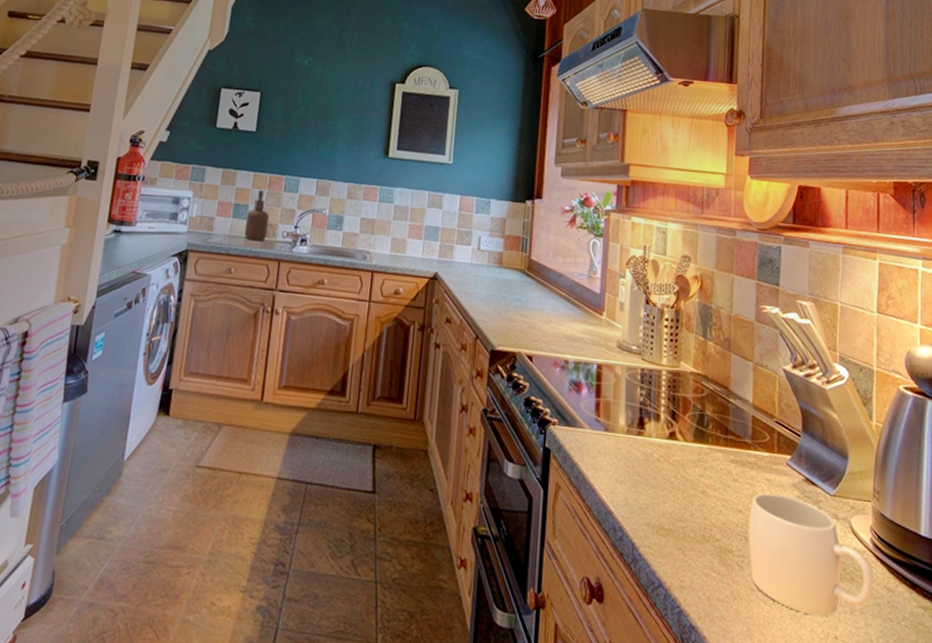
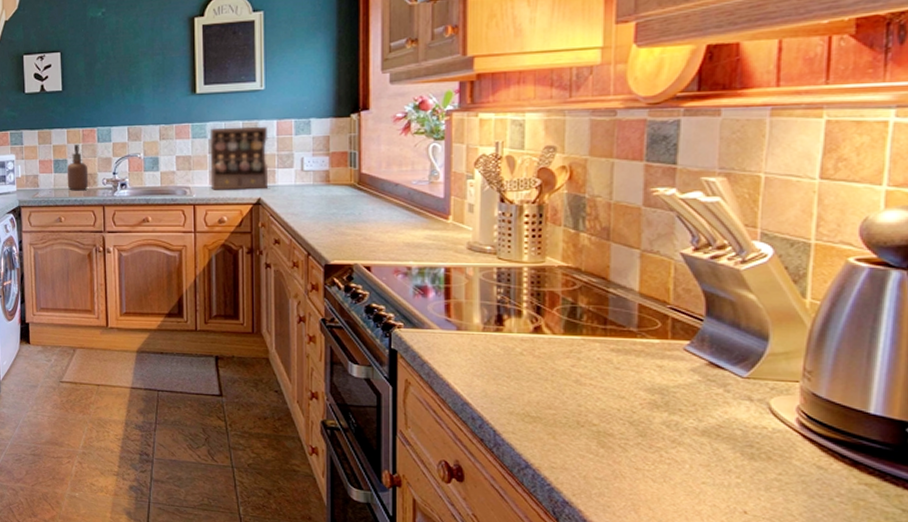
spice rack: none [391,195,451,265] -> present [209,126,268,190]
mug: present [748,493,874,617] -> none [632,379,799,493]

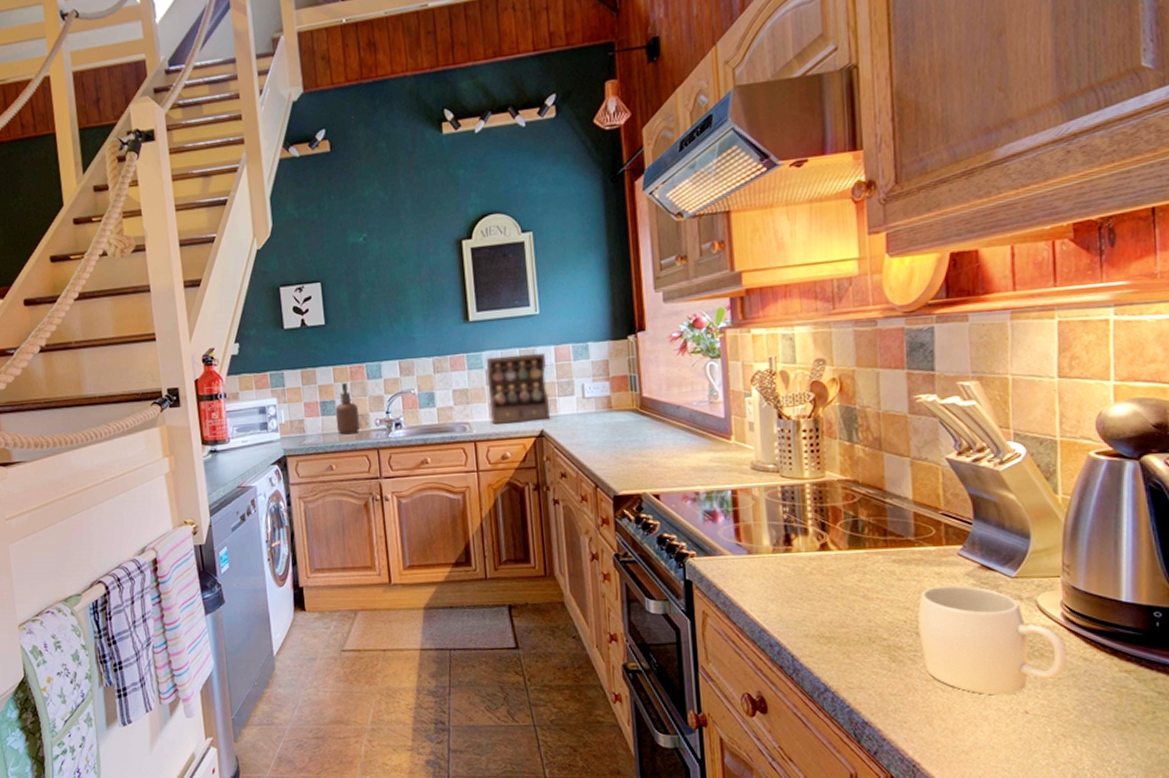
mug: none [632,379,799,493] -> present [918,585,1068,696]

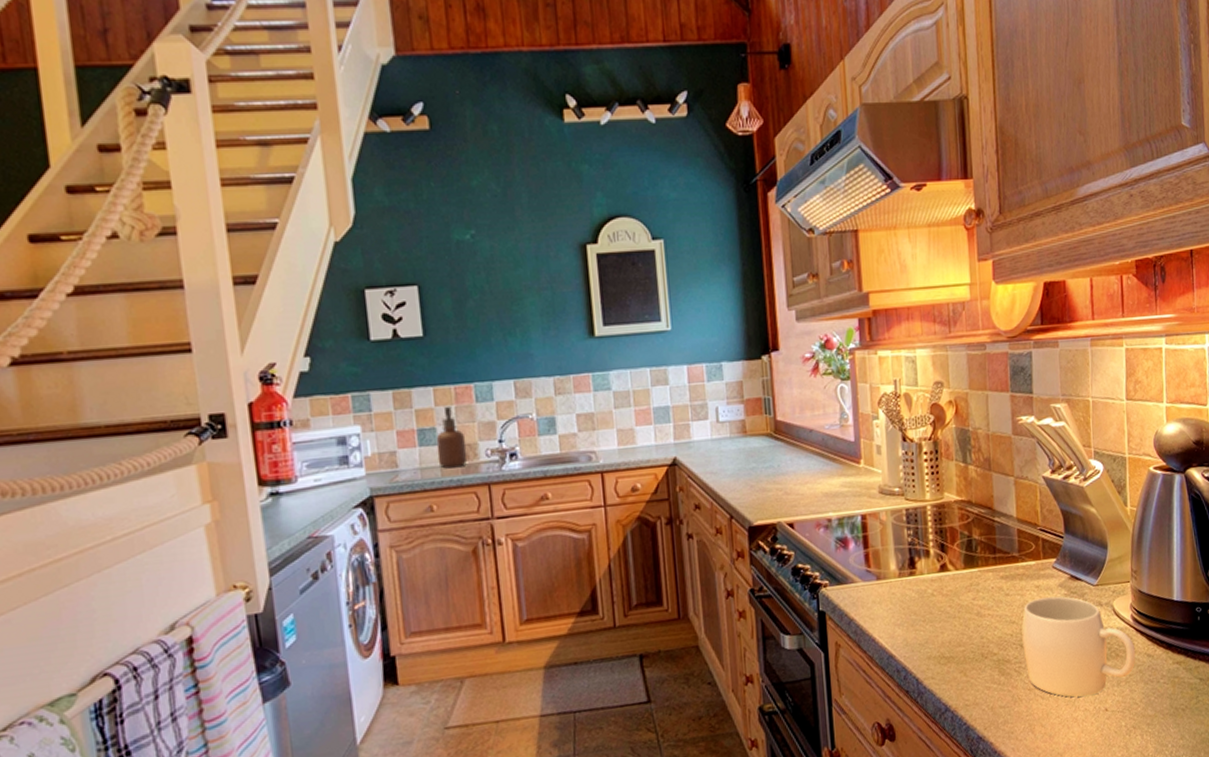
spice rack: present [486,353,550,424] -> none [613,373,683,453]

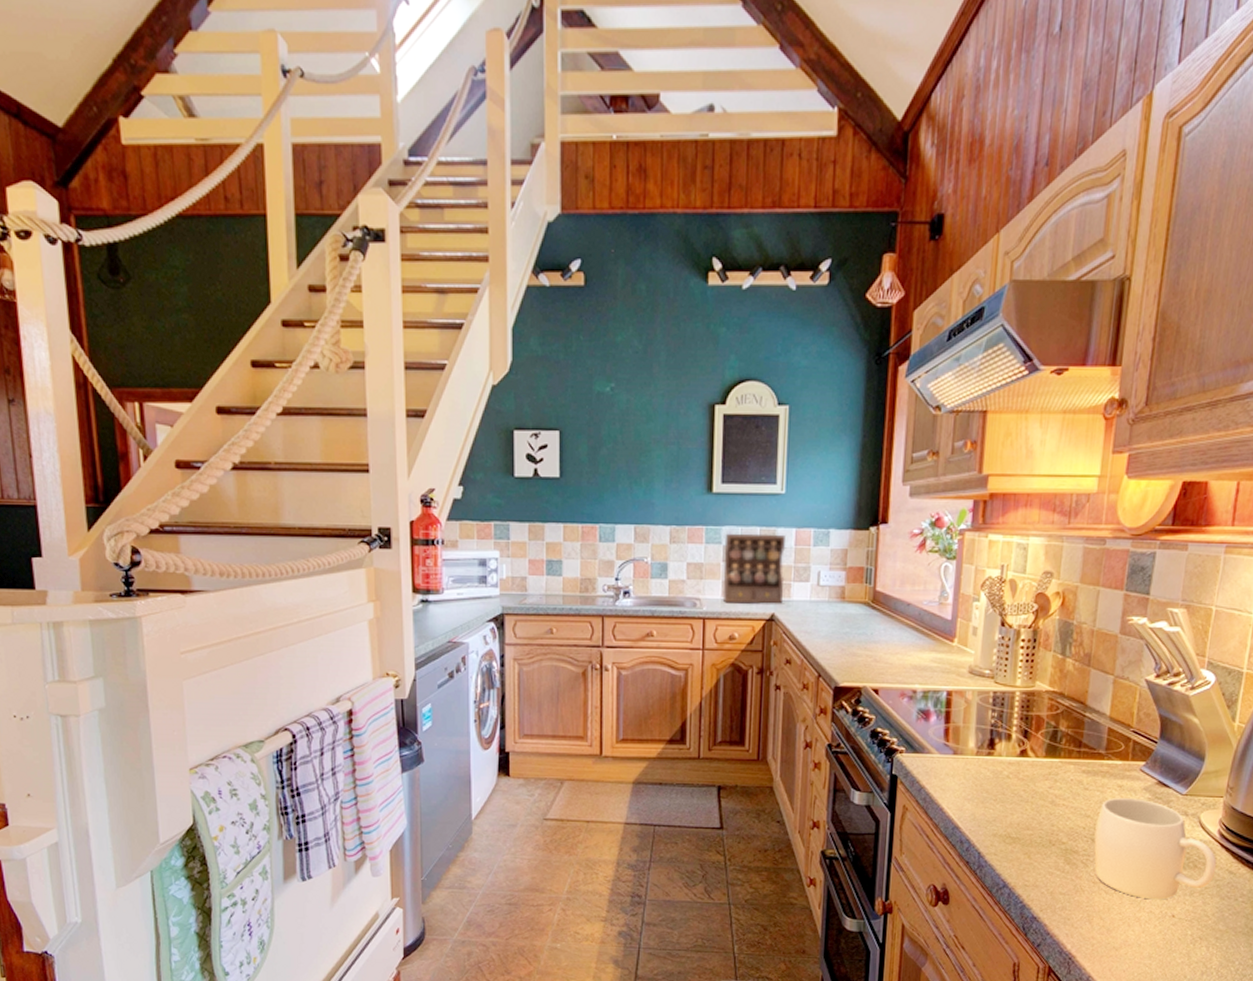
soap dispenser: present [436,405,467,469] -> none [561,542,586,598]
spice rack: none [613,373,683,453] -> present [722,533,786,604]

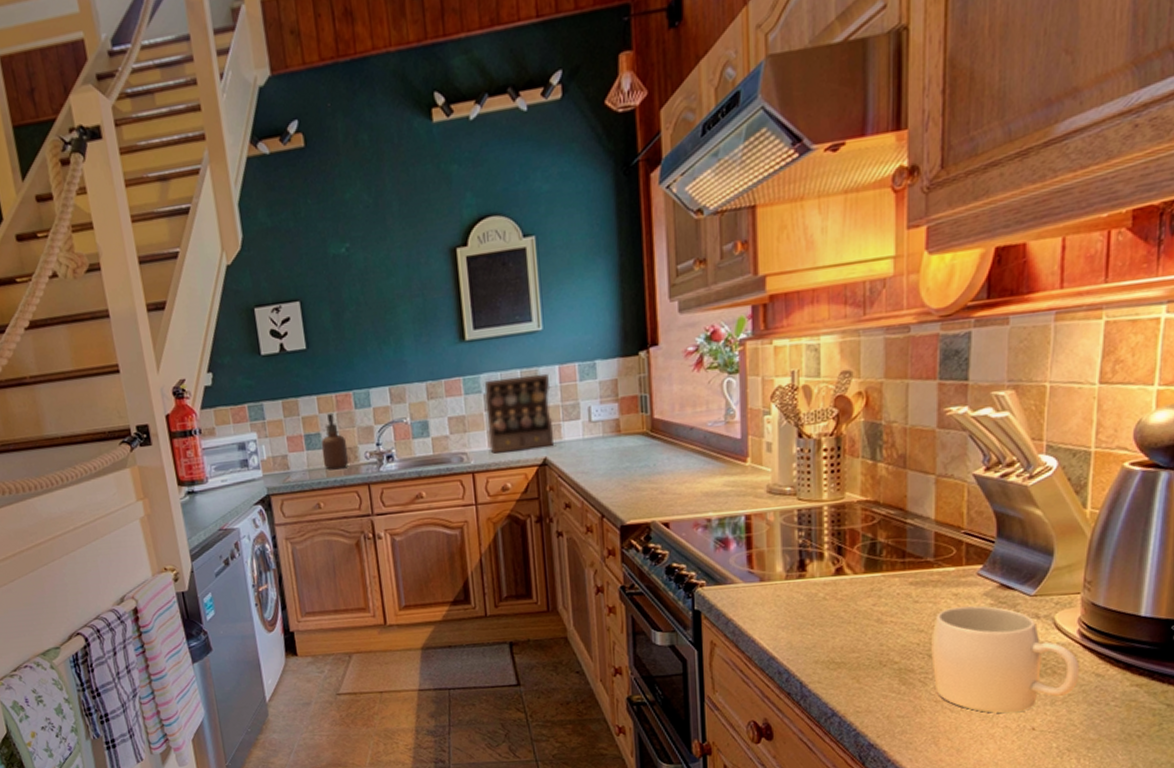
soap dispenser: none [561,542,586,598] -> present [320,412,348,470]

